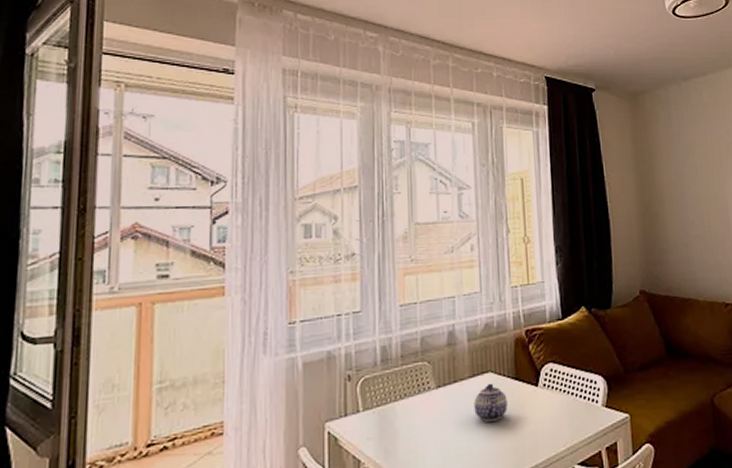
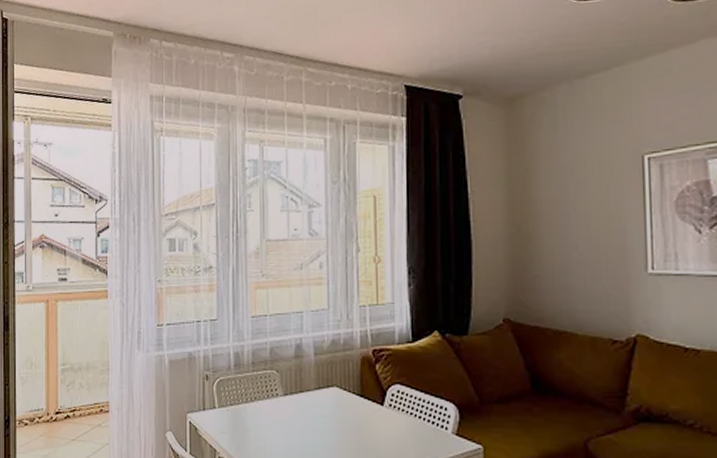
teapot: present [474,383,508,422] -> none [319,397,352,433]

